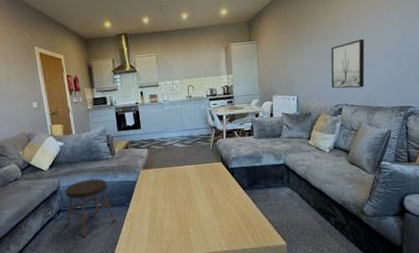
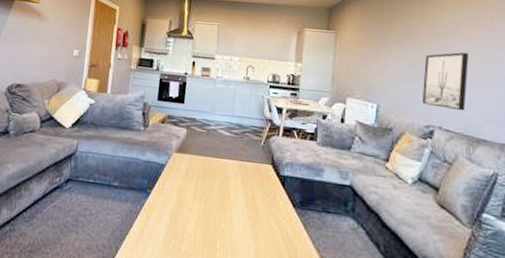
stool: present [65,178,116,238] -> none [72,149,132,221]

